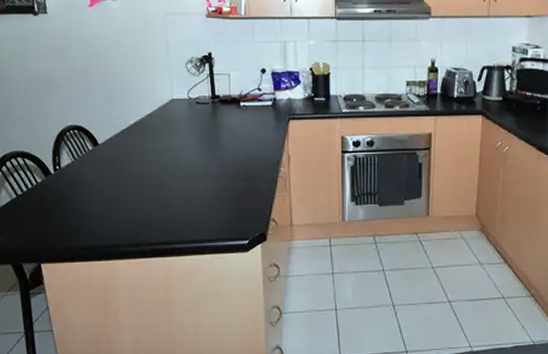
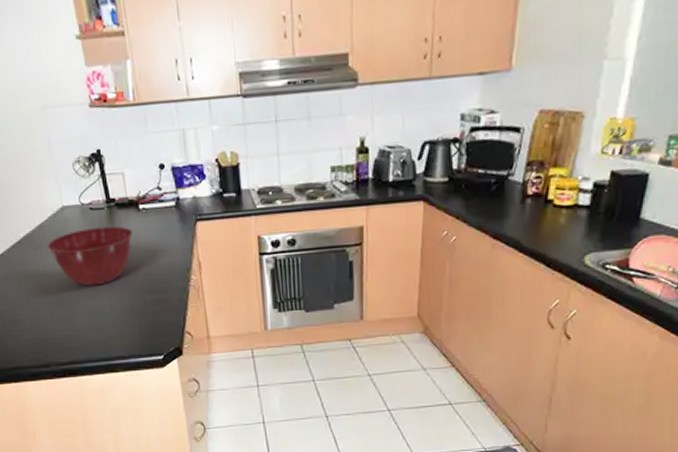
mixing bowl: none [154,120,232,172] -> present [47,226,133,287]

